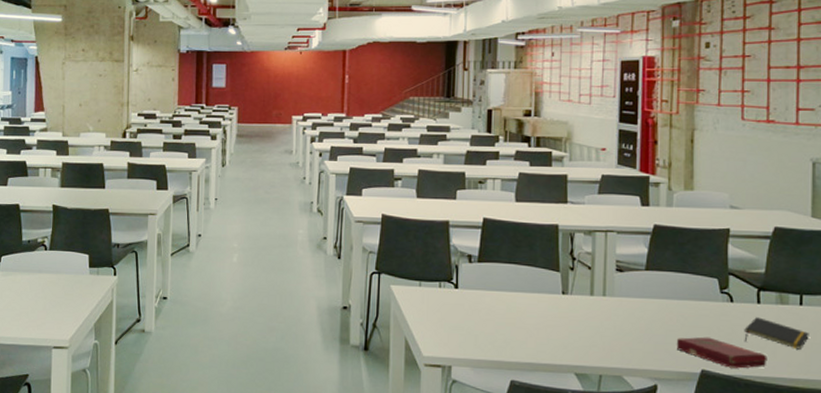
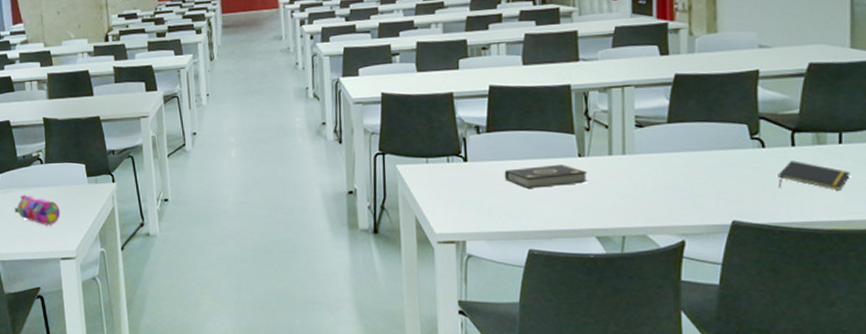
pencil case: none [13,279,59,313] -> present [14,195,61,226]
book: none [492,299,570,321] -> present [504,164,588,189]
book: present [676,336,768,369] -> none [704,186,804,216]

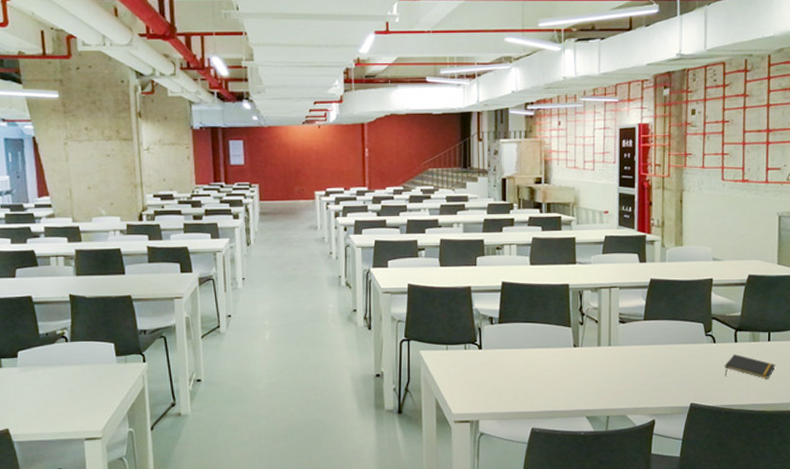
pencil case: present [14,195,61,226] -> none [34,374,86,406]
book: present [504,164,588,189] -> none [512,353,581,374]

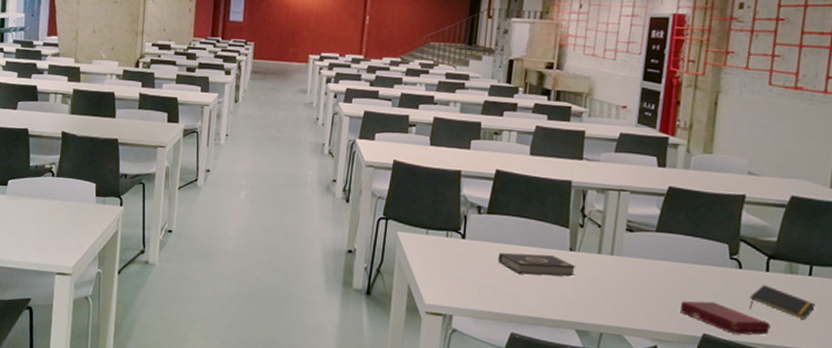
book: none [512,353,581,374] -> present [497,252,576,277]
book: none [670,374,743,400] -> present [680,301,771,335]

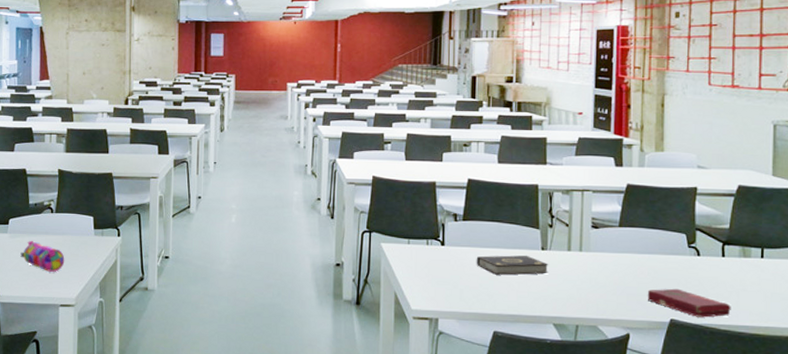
pencil case: none [18,204,64,239] -> present [20,241,65,273]
notepad: present [749,285,815,320] -> none [710,270,770,299]

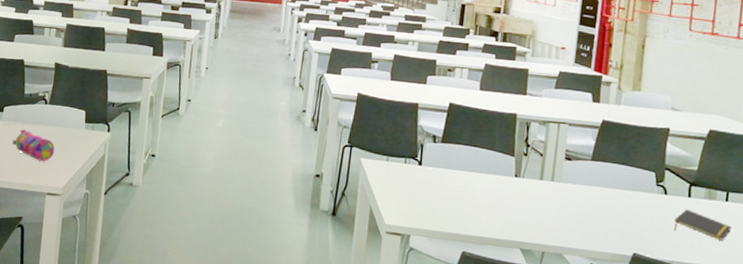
book: present [476,255,549,275] -> none [450,178,521,201]
book: present [647,288,731,318] -> none [613,223,693,255]
notepad: none [710,270,770,299] -> present [673,209,732,241]

